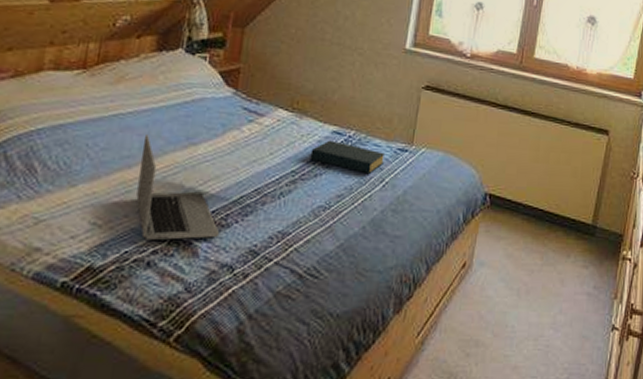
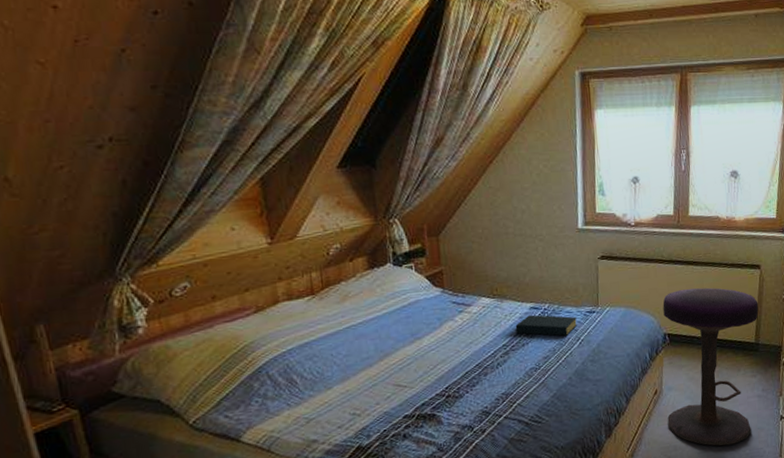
laptop: present [136,135,219,240] -> none [376,338,455,418]
stool: none [472,143,601,352] -> present [663,287,759,446]

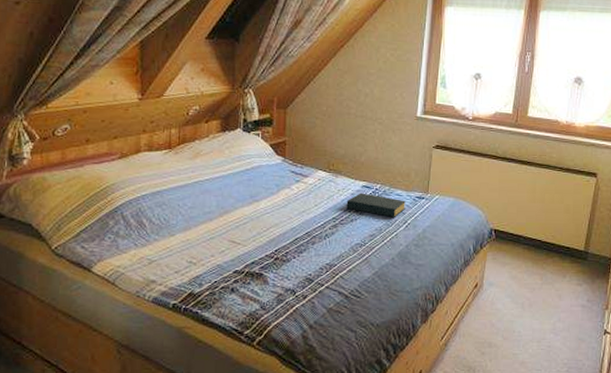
stool: present [663,287,759,446] -> none [485,187,591,351]

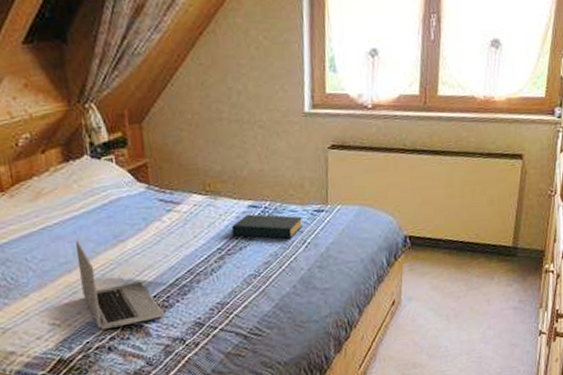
laptop: none [218,195,281,272] -> present [75,240,164,329]

